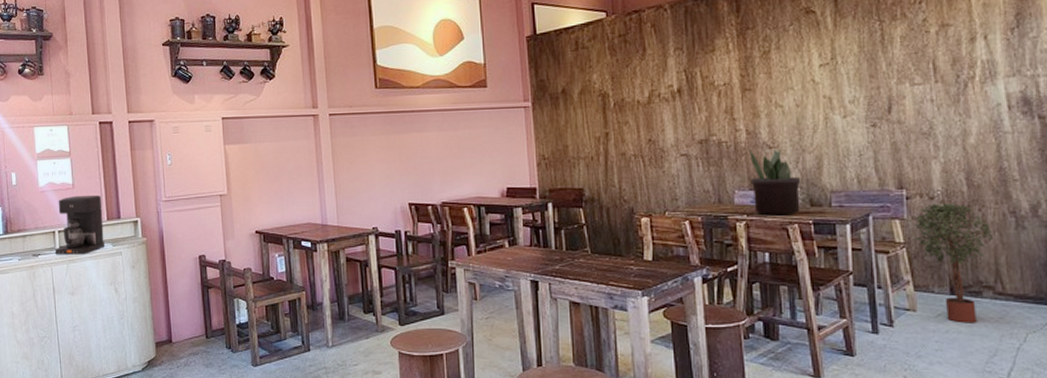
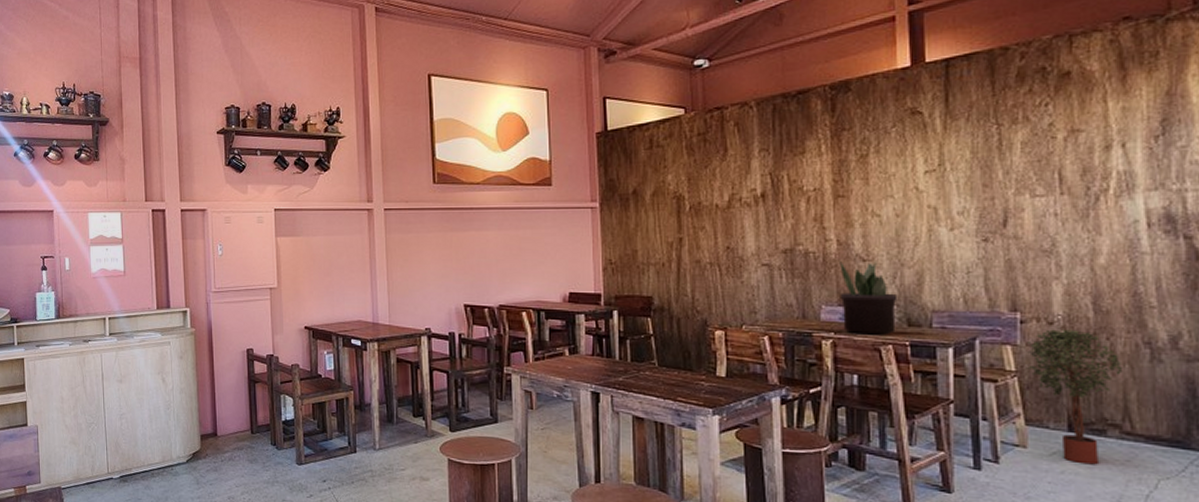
coffee maker: present [54,196,105,255] -> none [104,284,154,343]

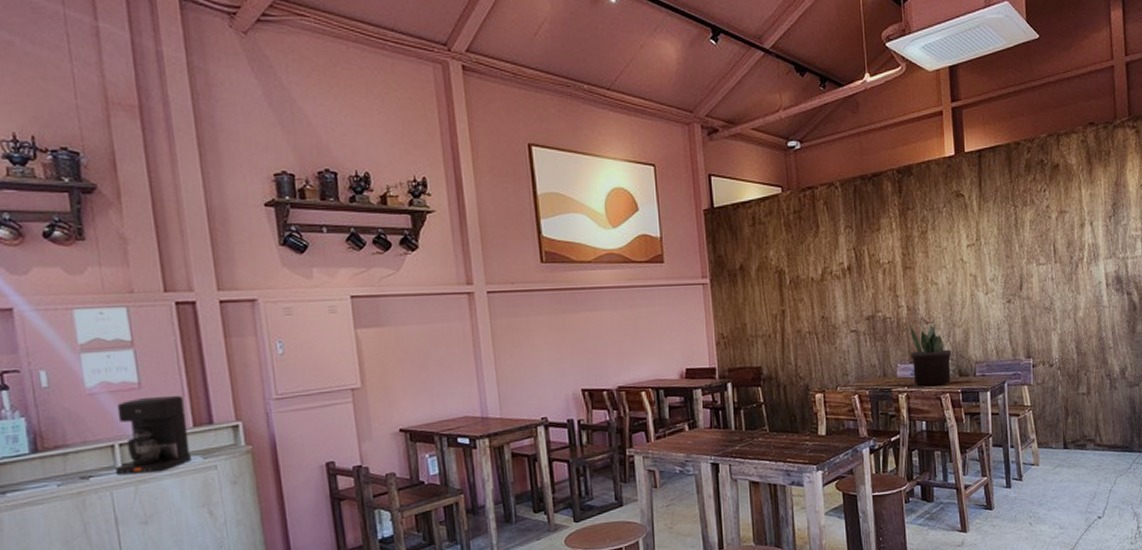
coffee maker: none [104,284,154,343] -> present [114,396,193,475]
potted tree: present [1027,329,1123,465] -> none [1037,369,1095,473]

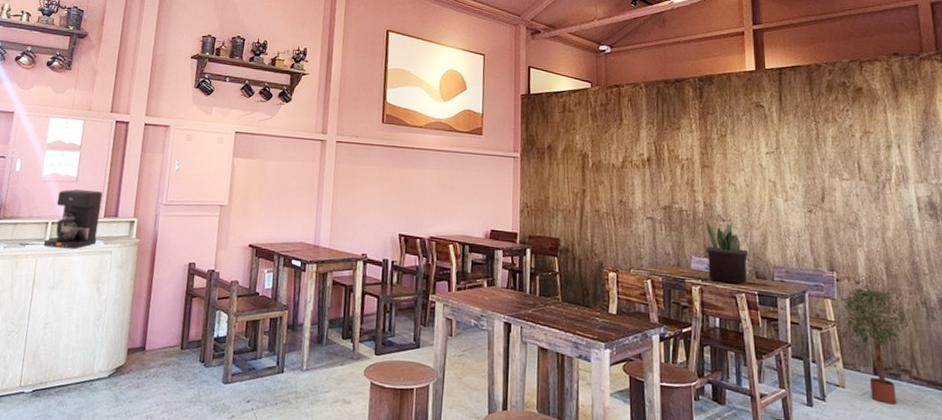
potted tree: none [1037,369,1095,473] -> present [842,287,909,405]

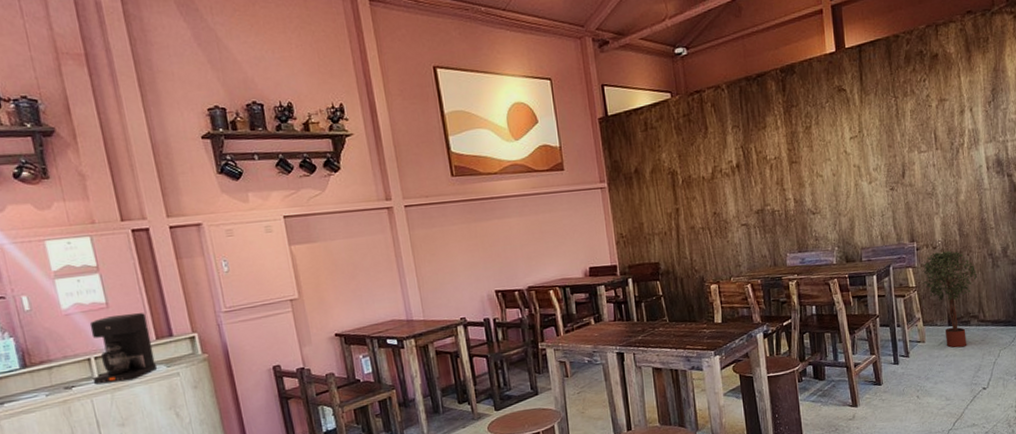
planter: present [706,220,749,285] -> none [797,213,839,274]

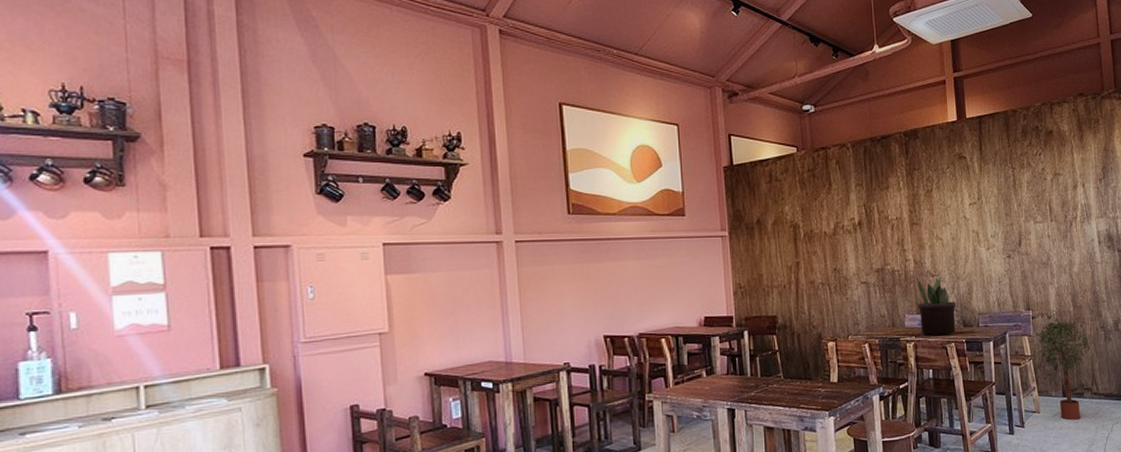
coffee maker: present [89,313,158,385] -> none [138,339,217,417]
planter: none [797,213,839,274] -> present [916,276,956,337]

